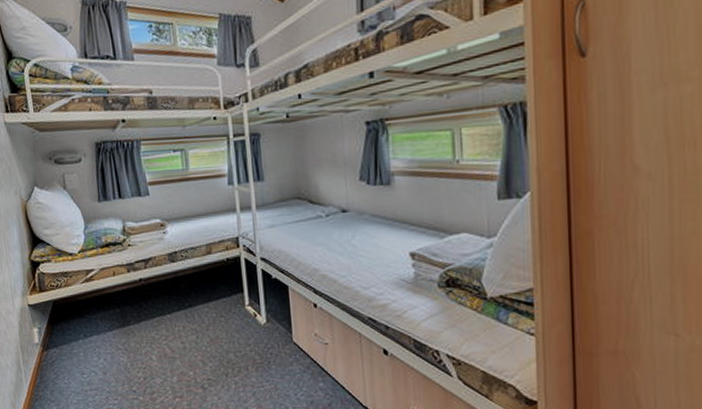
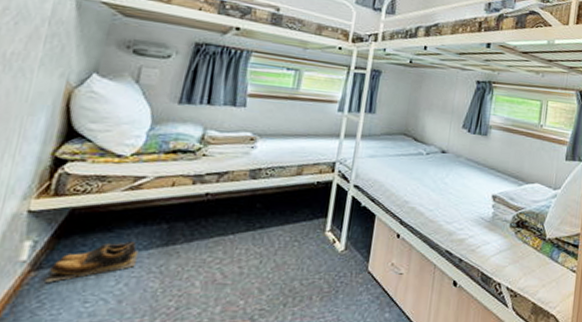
shoes: none [54,325,107,359] -> present [45,241,140,282]

